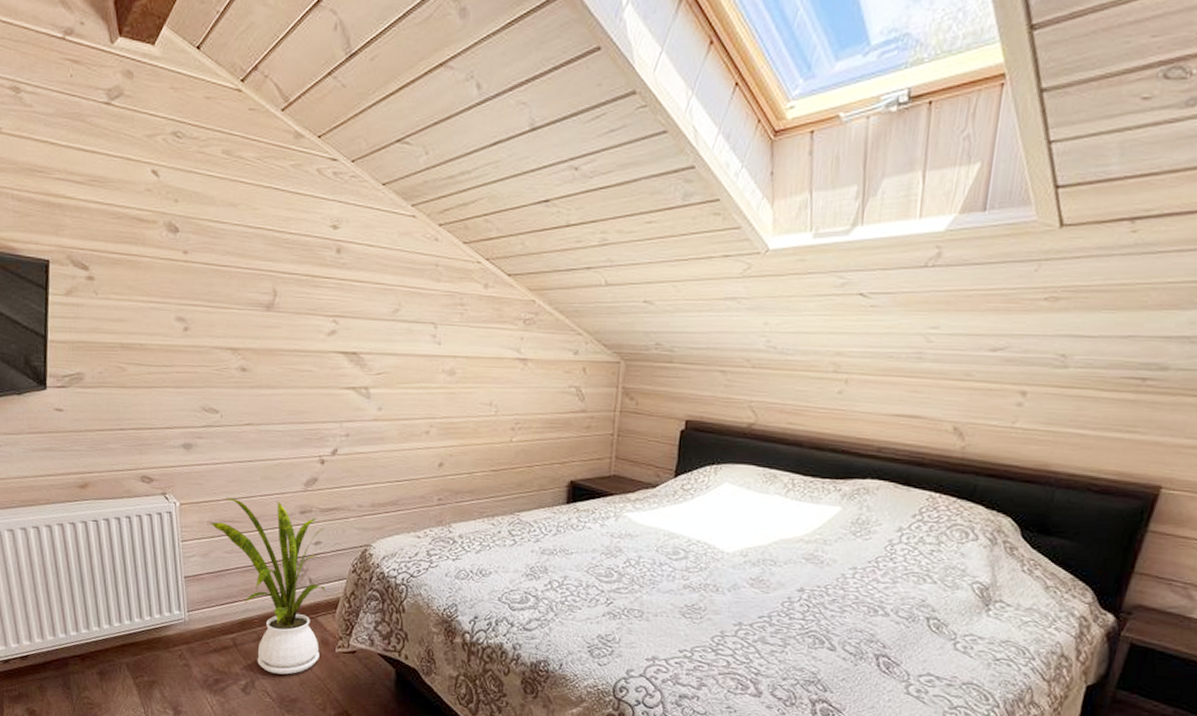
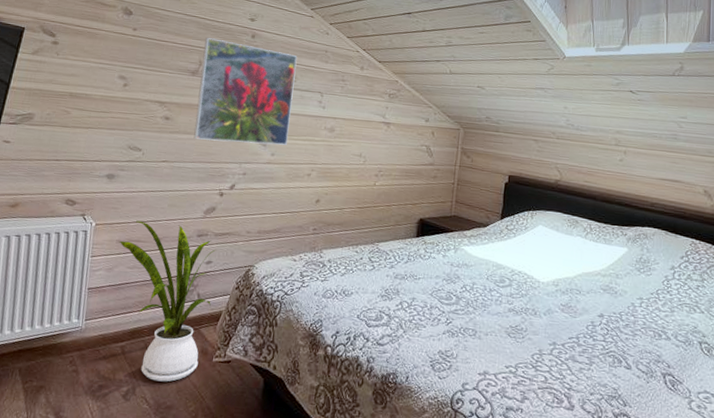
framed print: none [277,257,399,397] -> present [193,38,298,145]

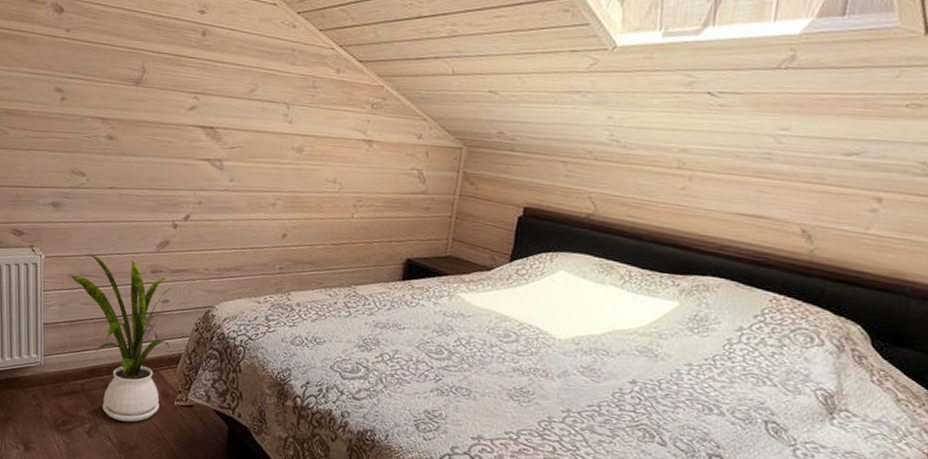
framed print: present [193,38,298,145] -> none [141,38,258,169]

